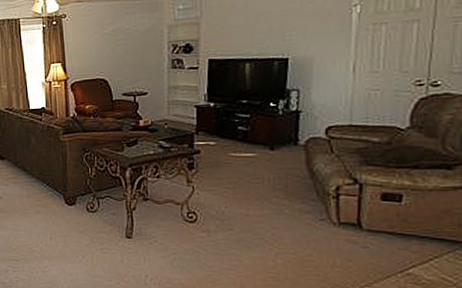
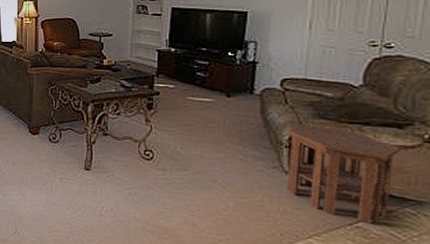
side table: none [334,172,451,269] -> present [287,124,402,224]

